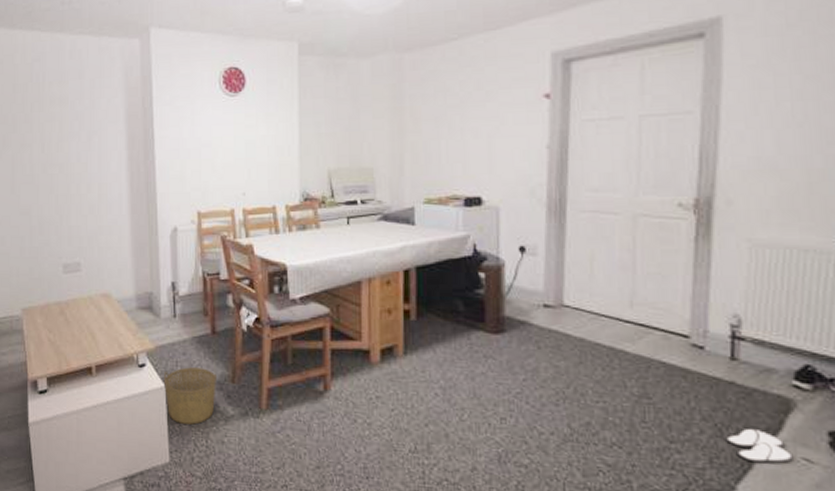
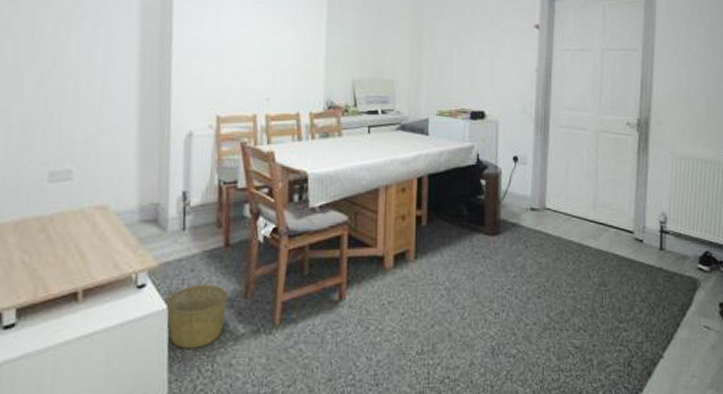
slippers: present [726,427,793,464] -> none [656,305,699,333]

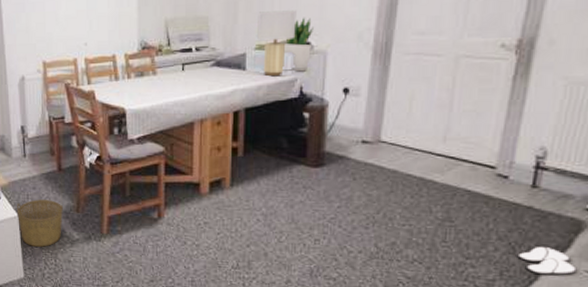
lamp: none [439,79,472,143] -> present [257,10,297,77]
planter: none [461,87,487,139] -> present [282,17,314,72]
slippers: none [656,305,699,333] -> present [517,245,577,276]

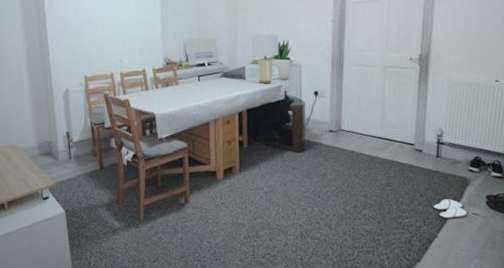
basket: present [16,199,64,247] -> none [63,195,106,239]

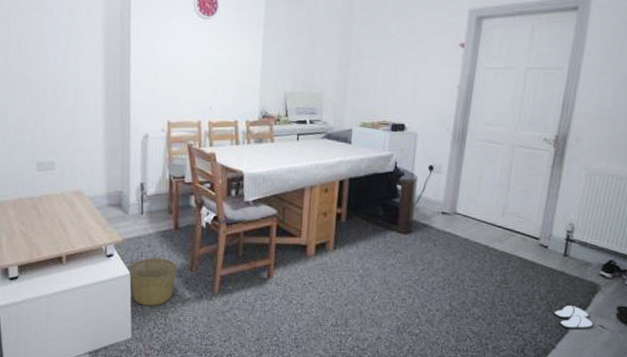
basket: none [63,195,106,239] -> present [129,257,178,306]
lamp: present [252,34,279,84] -> none [362,94,395,152]
planter: present [271,39,291,80] -> none [381,102,408,149]

